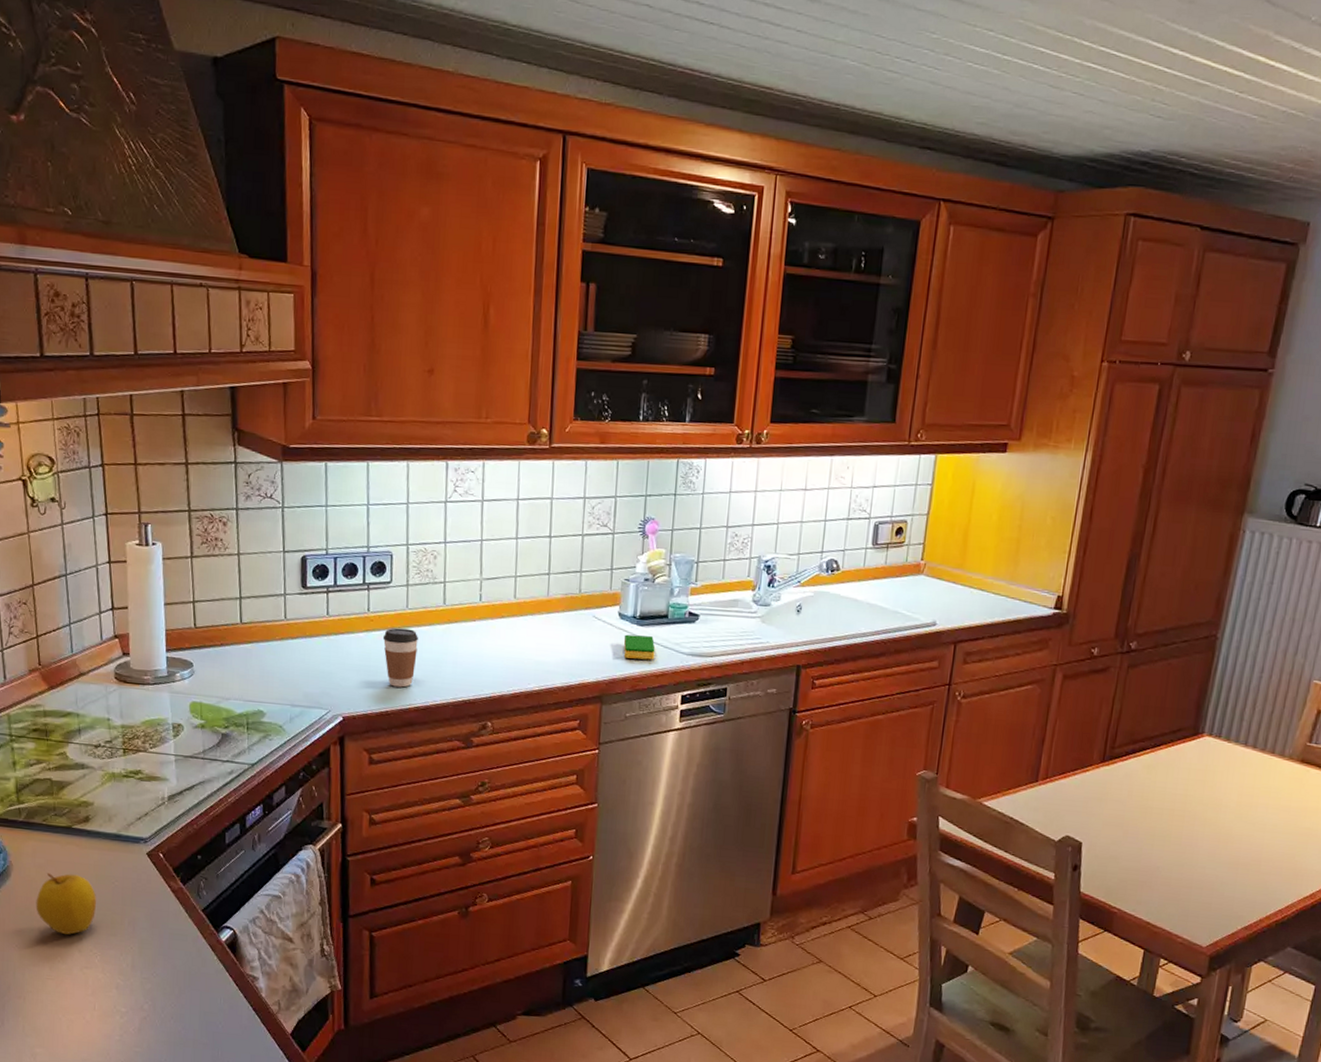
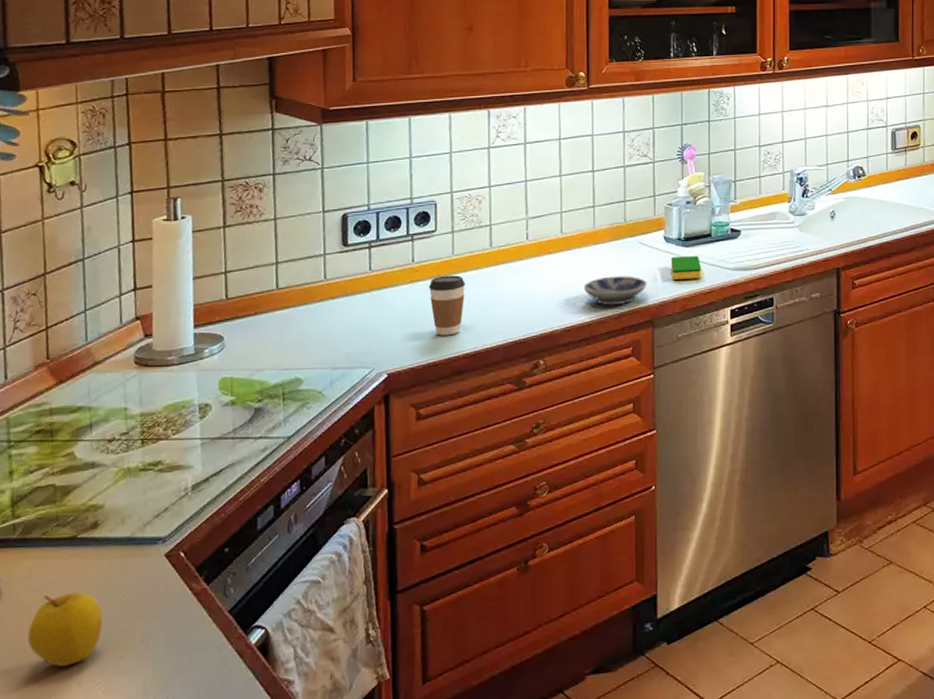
bowl: none [534,647,599,678] -> present [583,276,647,306]

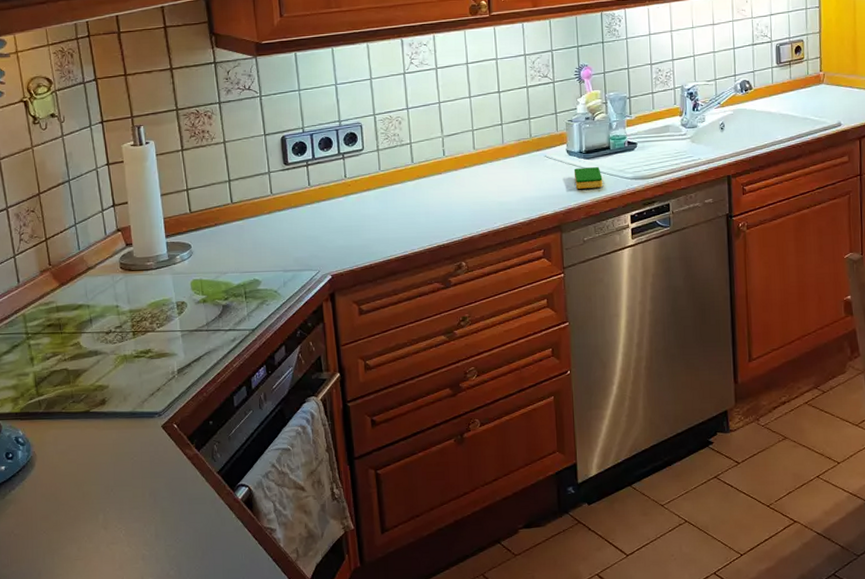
apple: present [27,592,103,668] -> none [60,455,118,515]
coffee cup: present [428,275,465,336] -> none [360,188,393,242]
bowl: present [583,276,647,306] -> none [496,186,554,213]

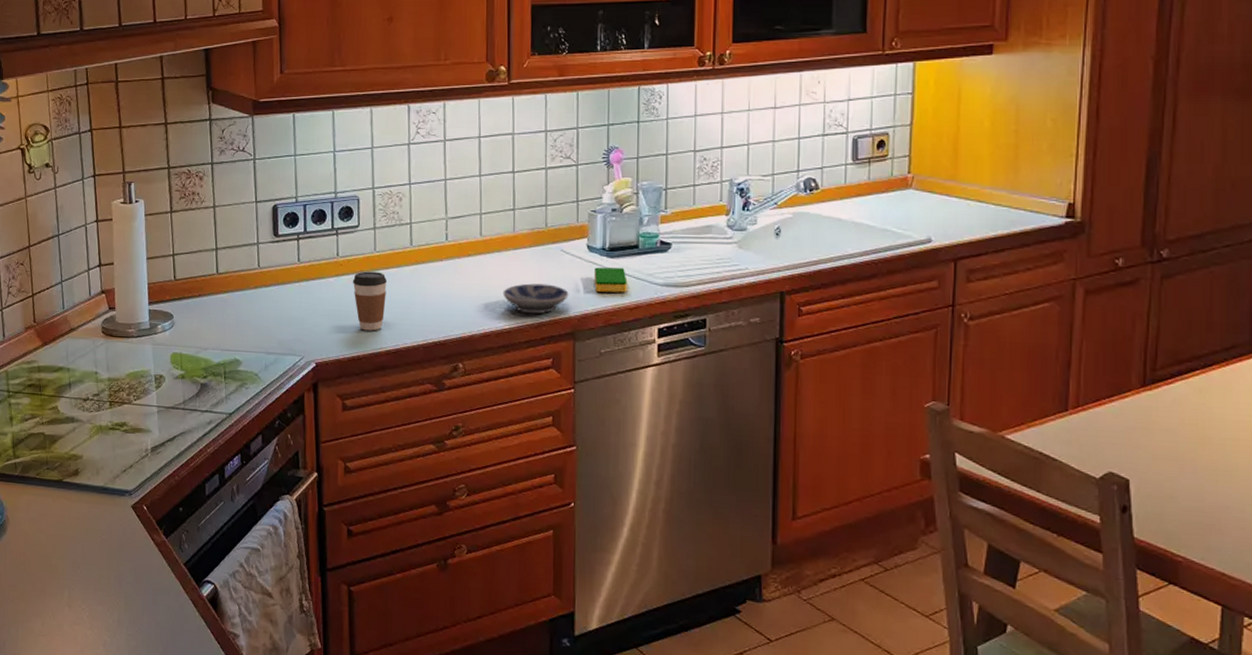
coffee cup: none [360,188,393,242] -> present [352,271,387,331]
bowl: none [496,186,554,213] -> present [503,283,569,315]

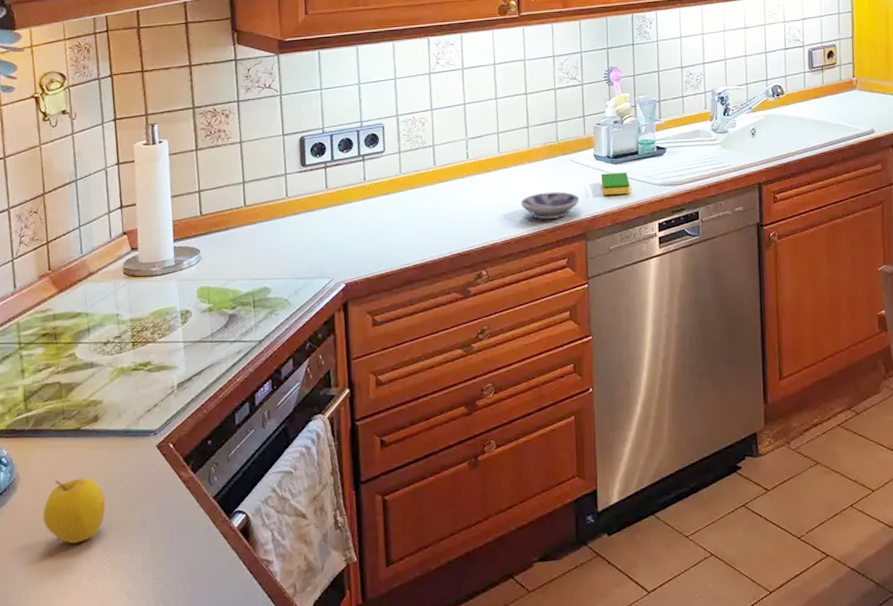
apple: none [29,527,86,590] -> present [42,478,106,544]
coffee cup: present [352,271,387,331] -> none [379,192,412,249]

